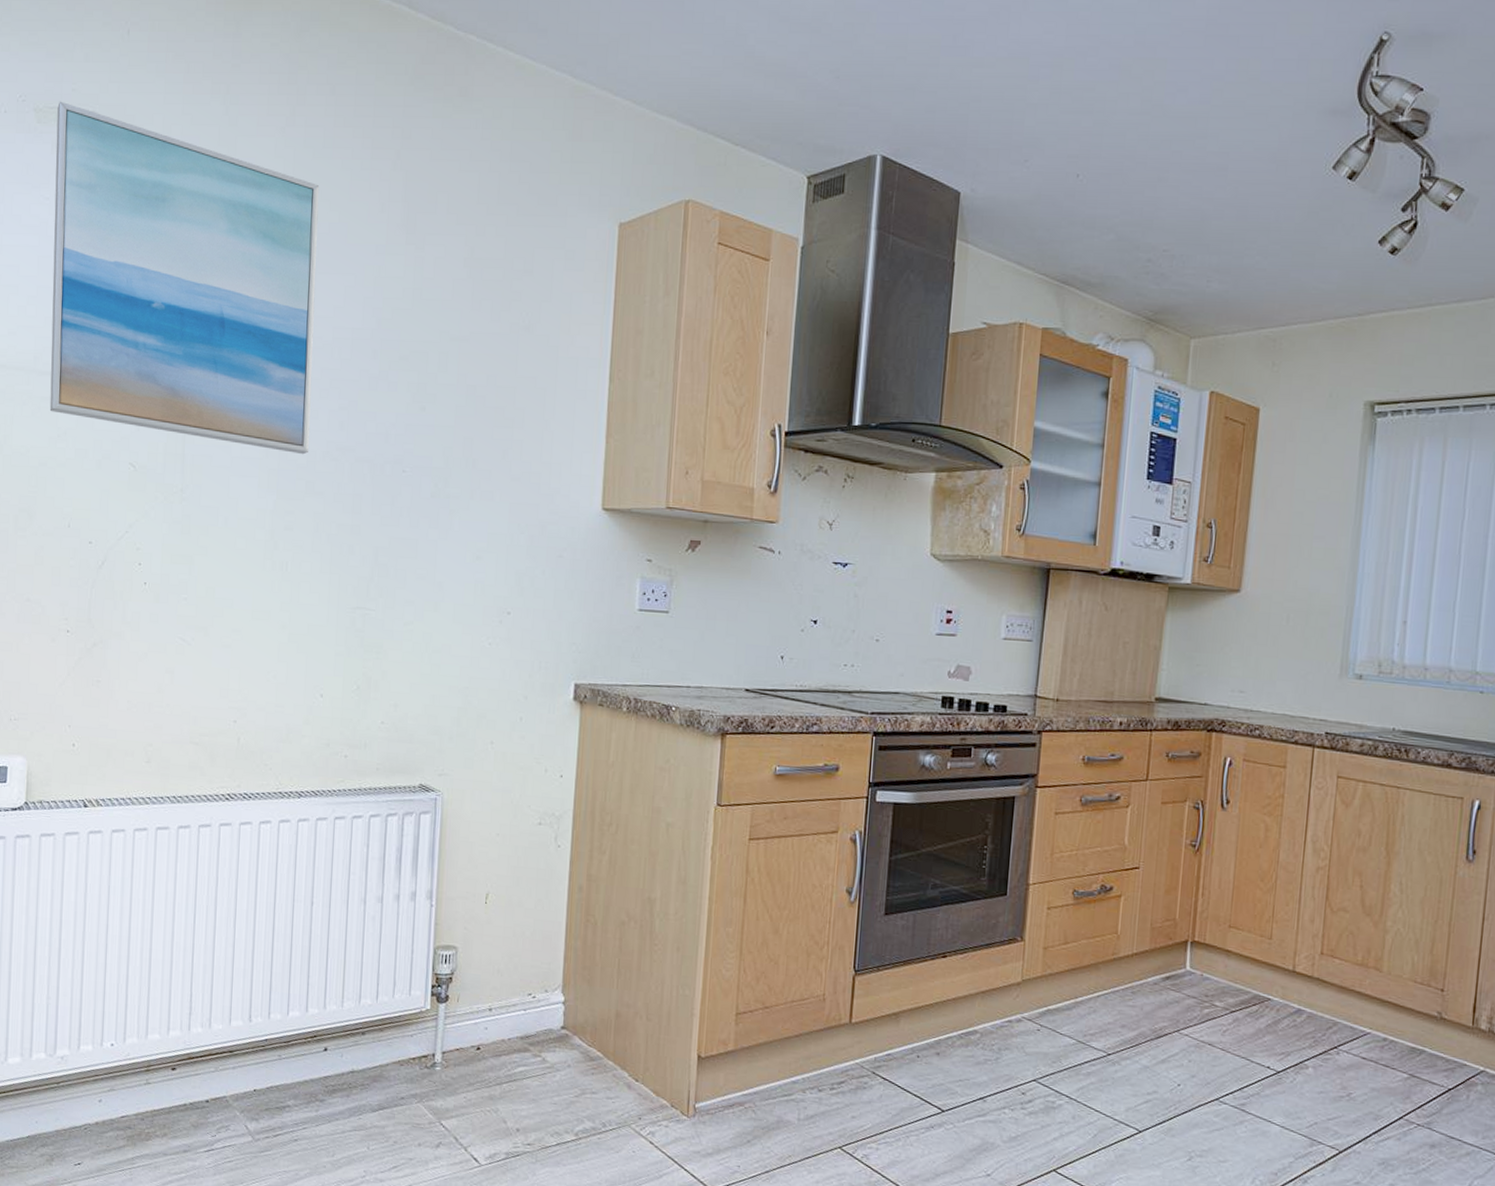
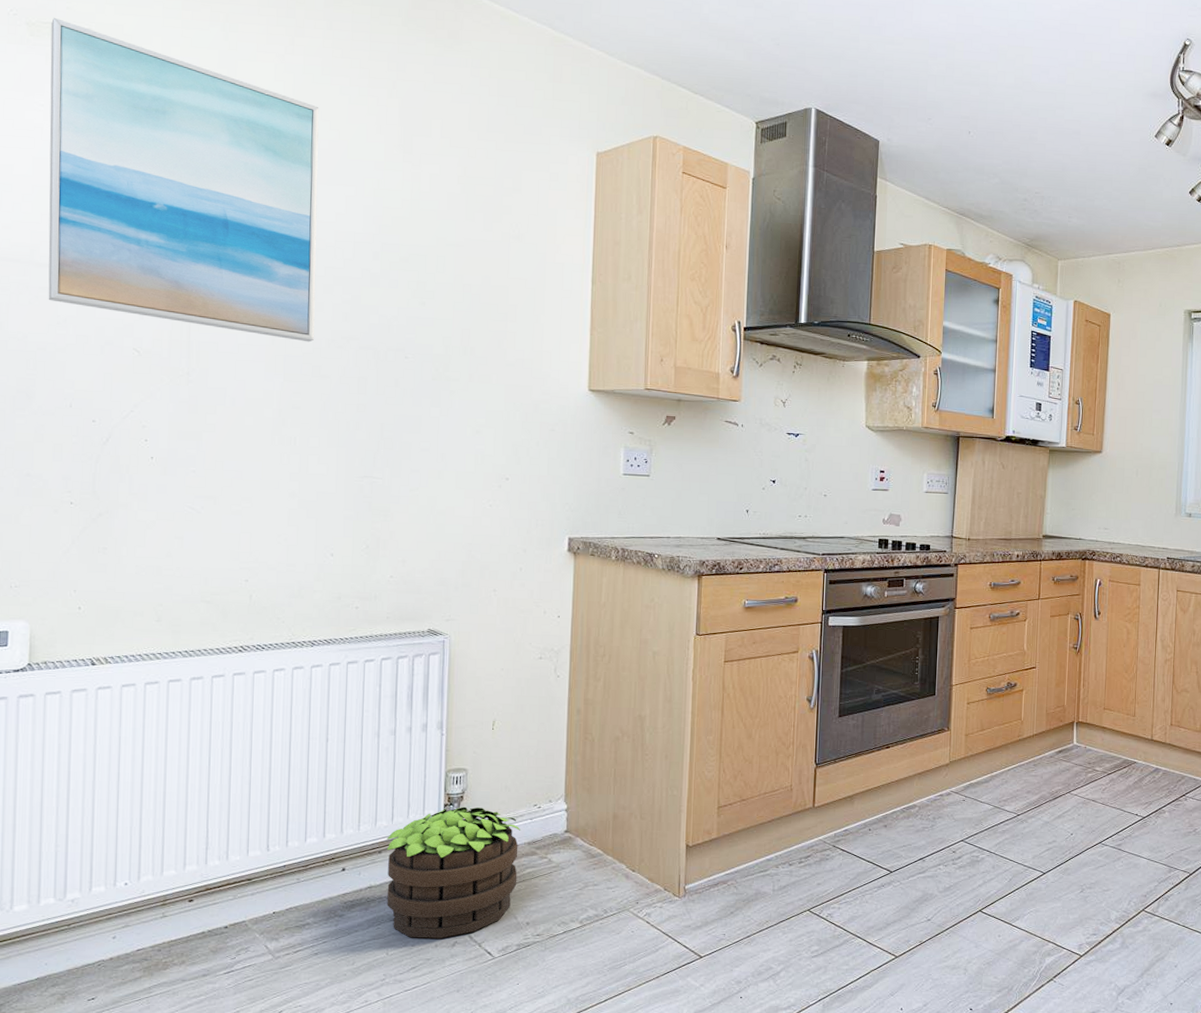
potted plant: none [369,989,514,1138] -> present [386,806,521,939]

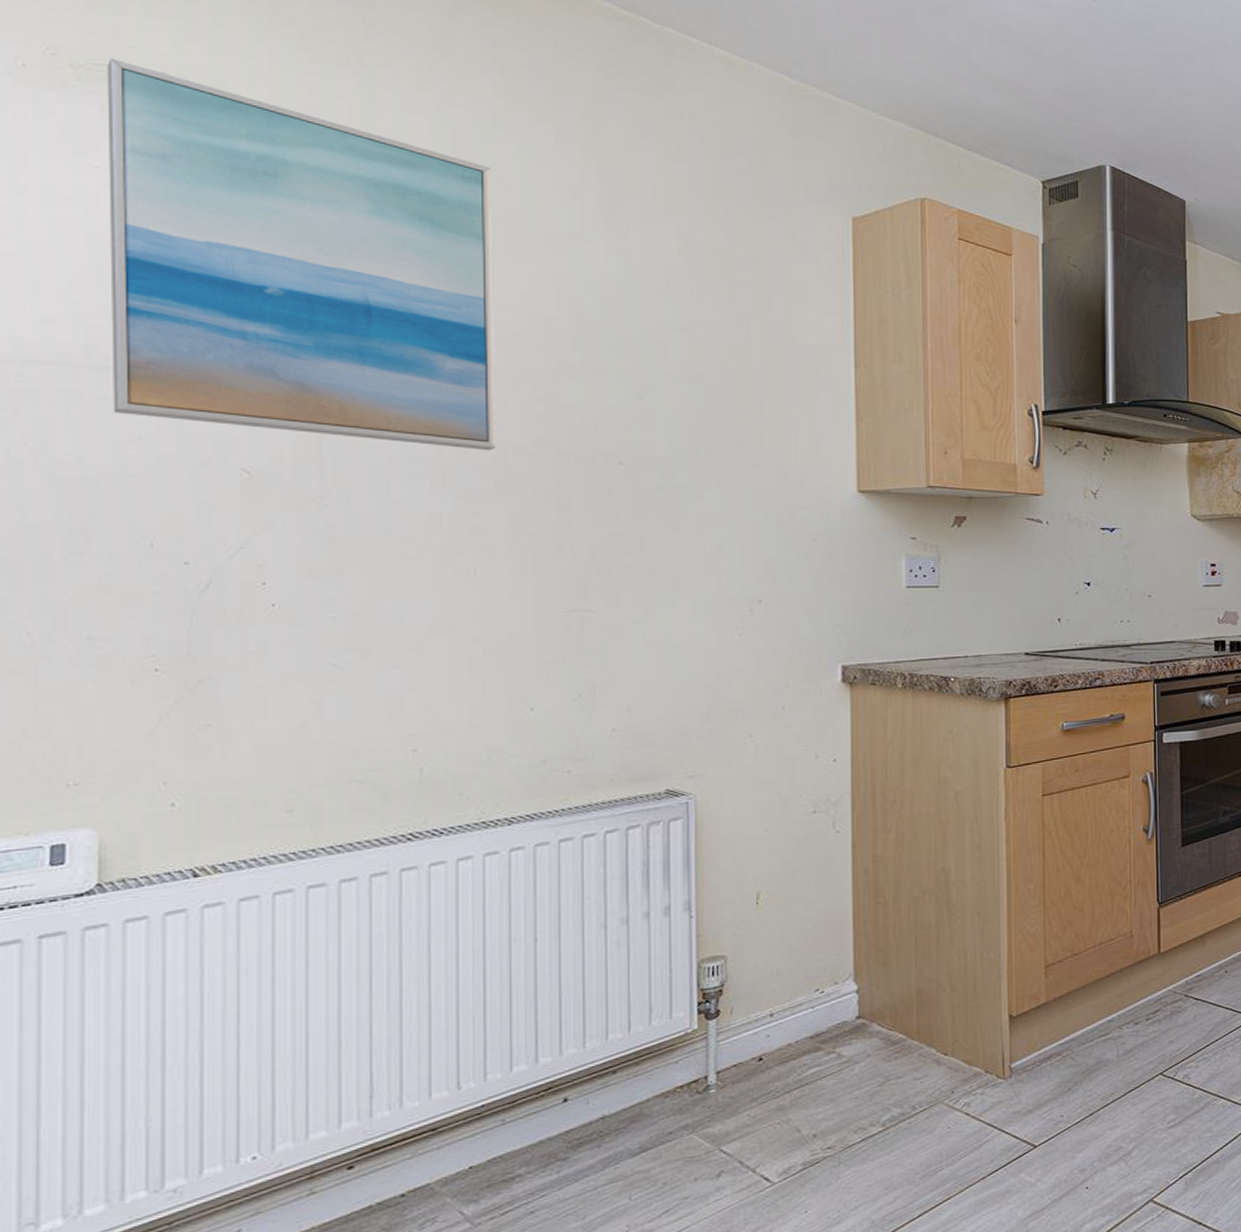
potted plant: present [386,806,521,939] -> none [623,1001,800,1174]

